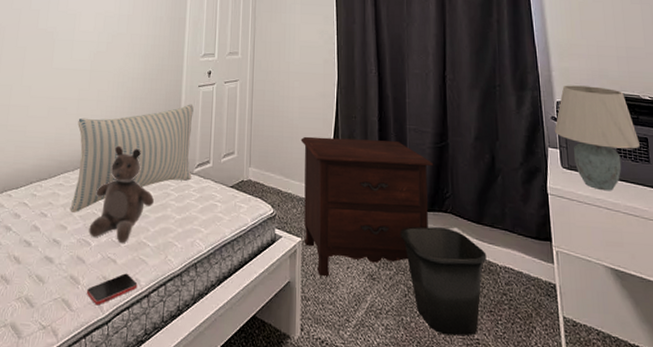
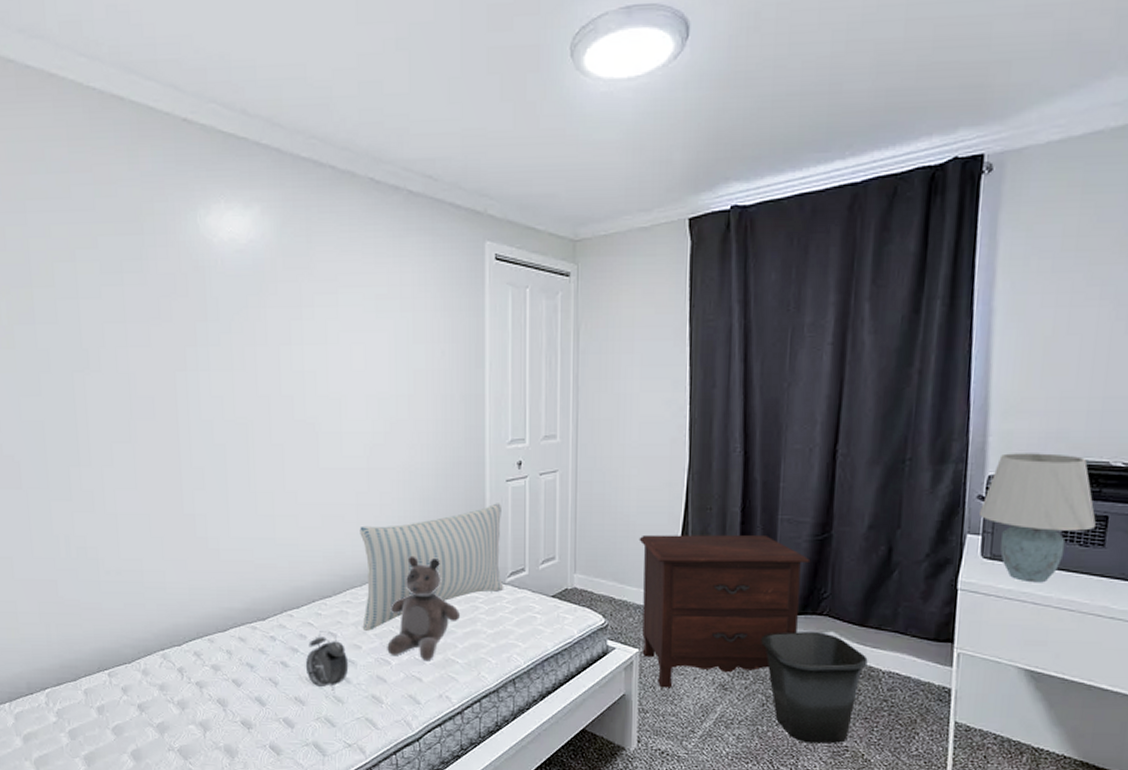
alarm clock: none [15,210,54,272] -> present [305,630,349,692]
smartphone: present [86,273,138,306] -> none [391,691,449,723]

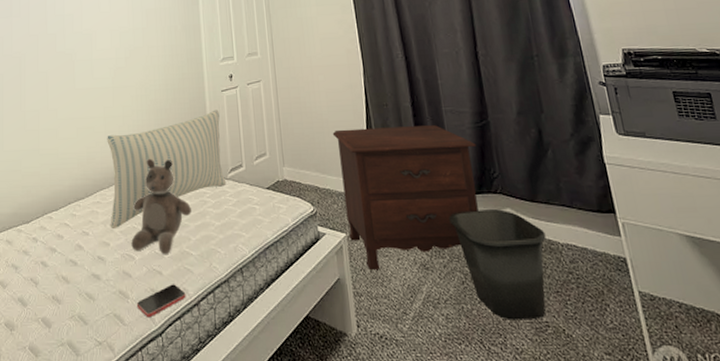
alarm clock: present [305,630,349,692] -> none [62,229,99,289]
smartphone: none [391,691,449,723] -> present [136,284,186,318]
table lamp: present [978,453,1096,583] -> none [604,44,703,155]

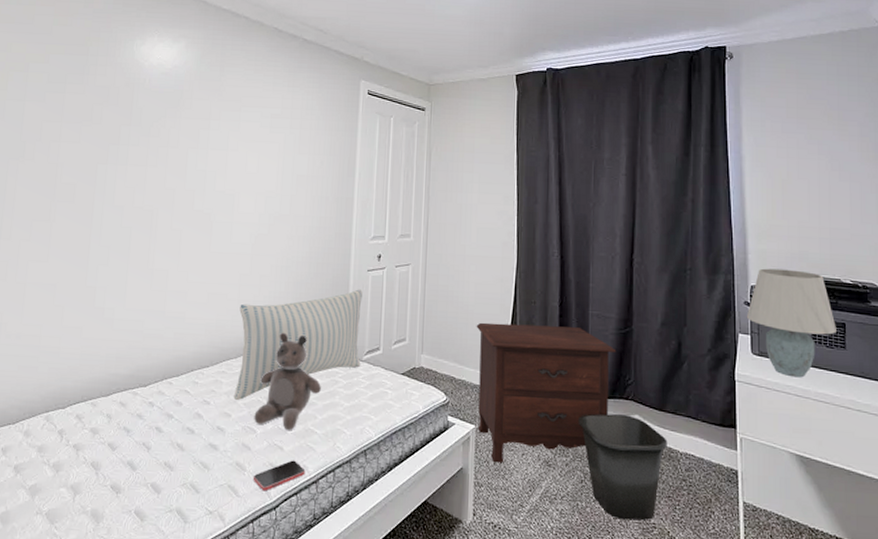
table lamp: none [604,44,703,155] -> present [746,268,836,378]

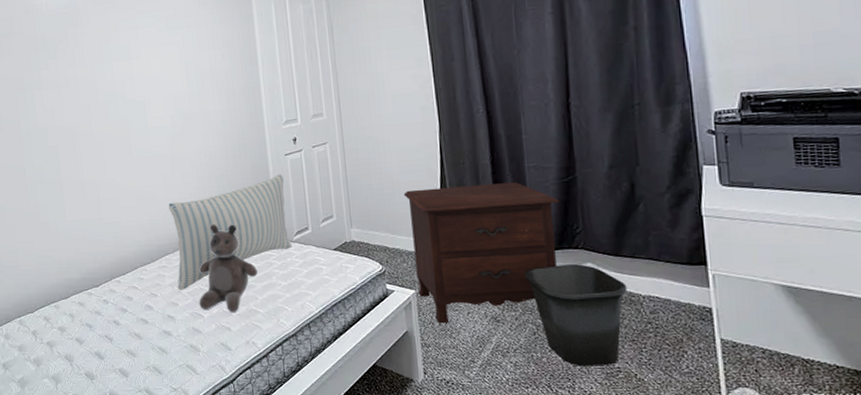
smartphone: present [252,460,306,491] -> none [207,338,255,368]
table lamp: present [746,268,836,378] -> none [711,86,827,205]

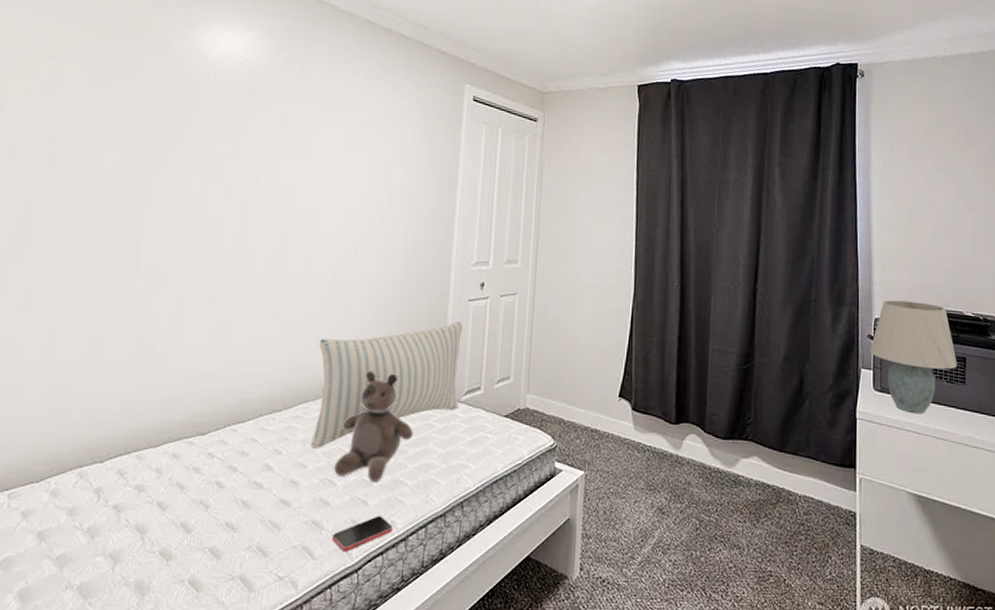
smartphone: none [207,338,255,368] -> present [331,516,393,552]
nightstand: present [403,182,560,323] -> none [587,358,737,511]
waste bin: present [524,264,627,367] -> none [695,455,786,569]
table lamp: none [711,86,827,205] -> present [869,300,957,415]

